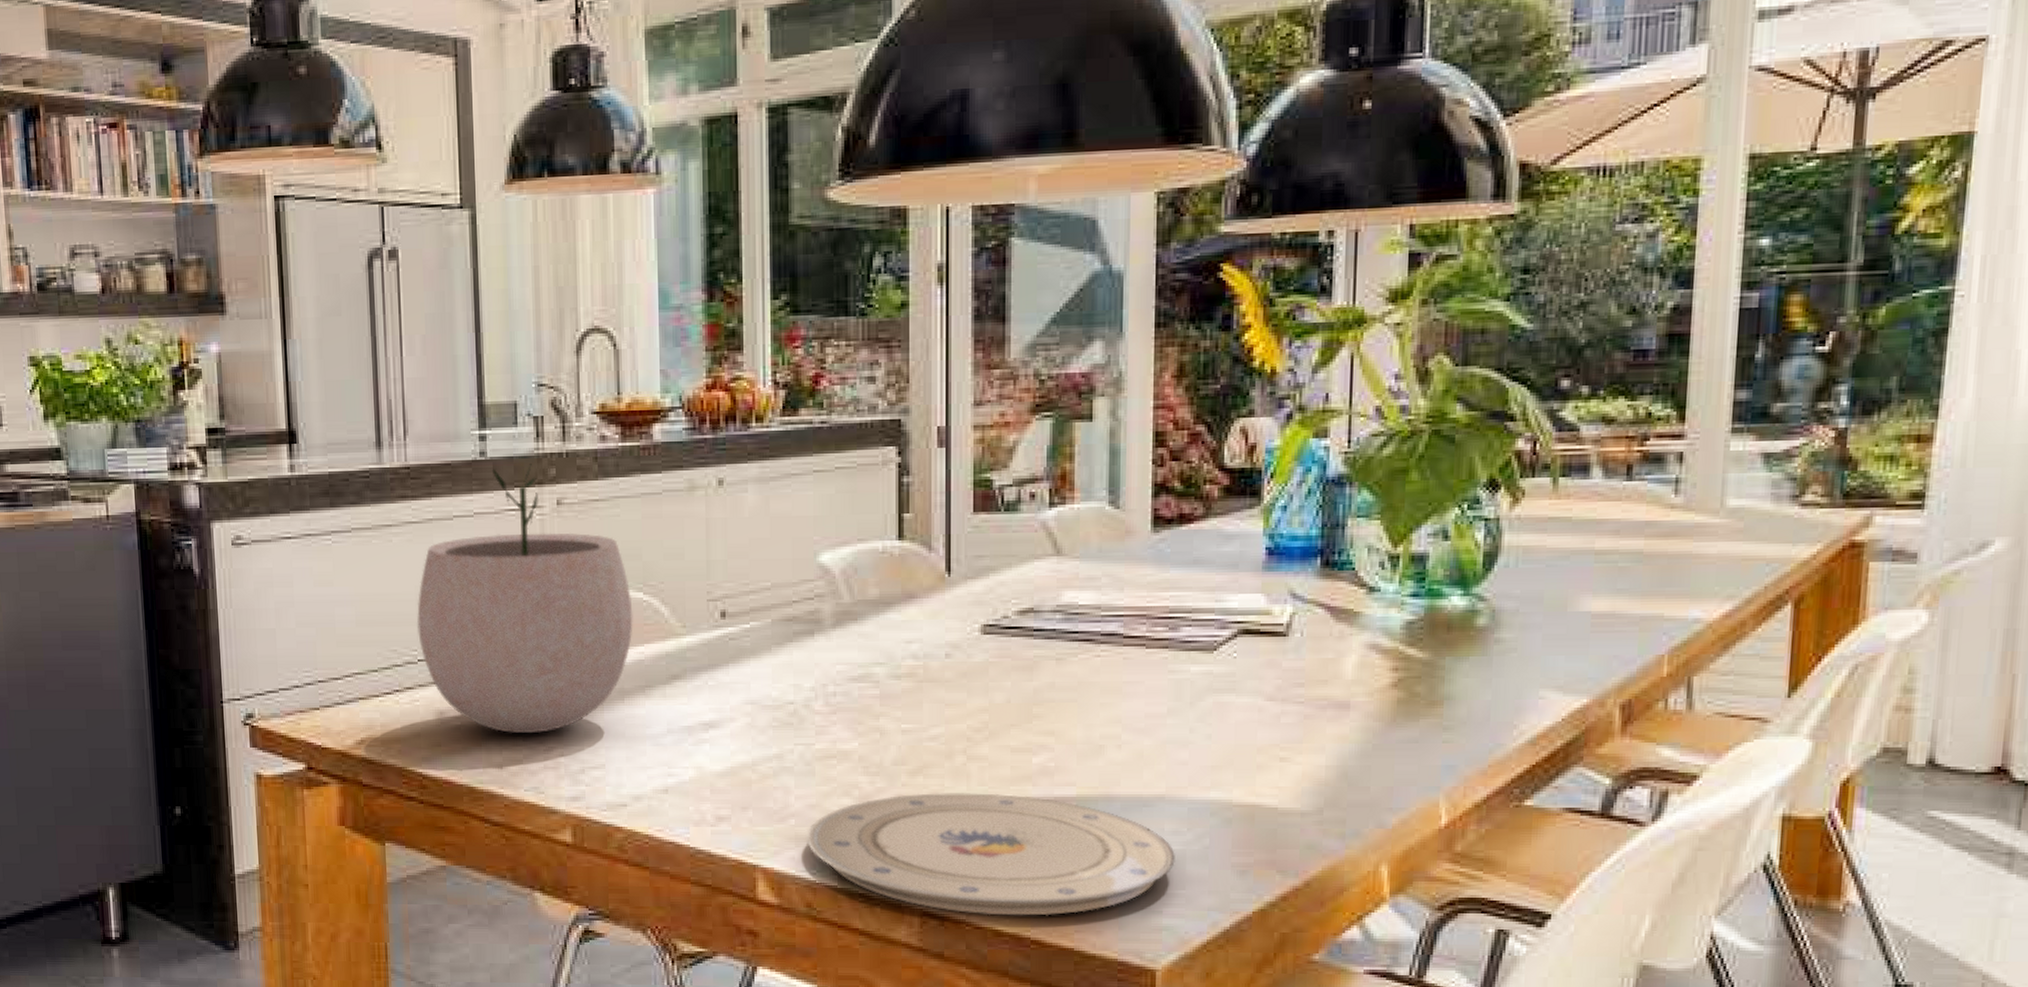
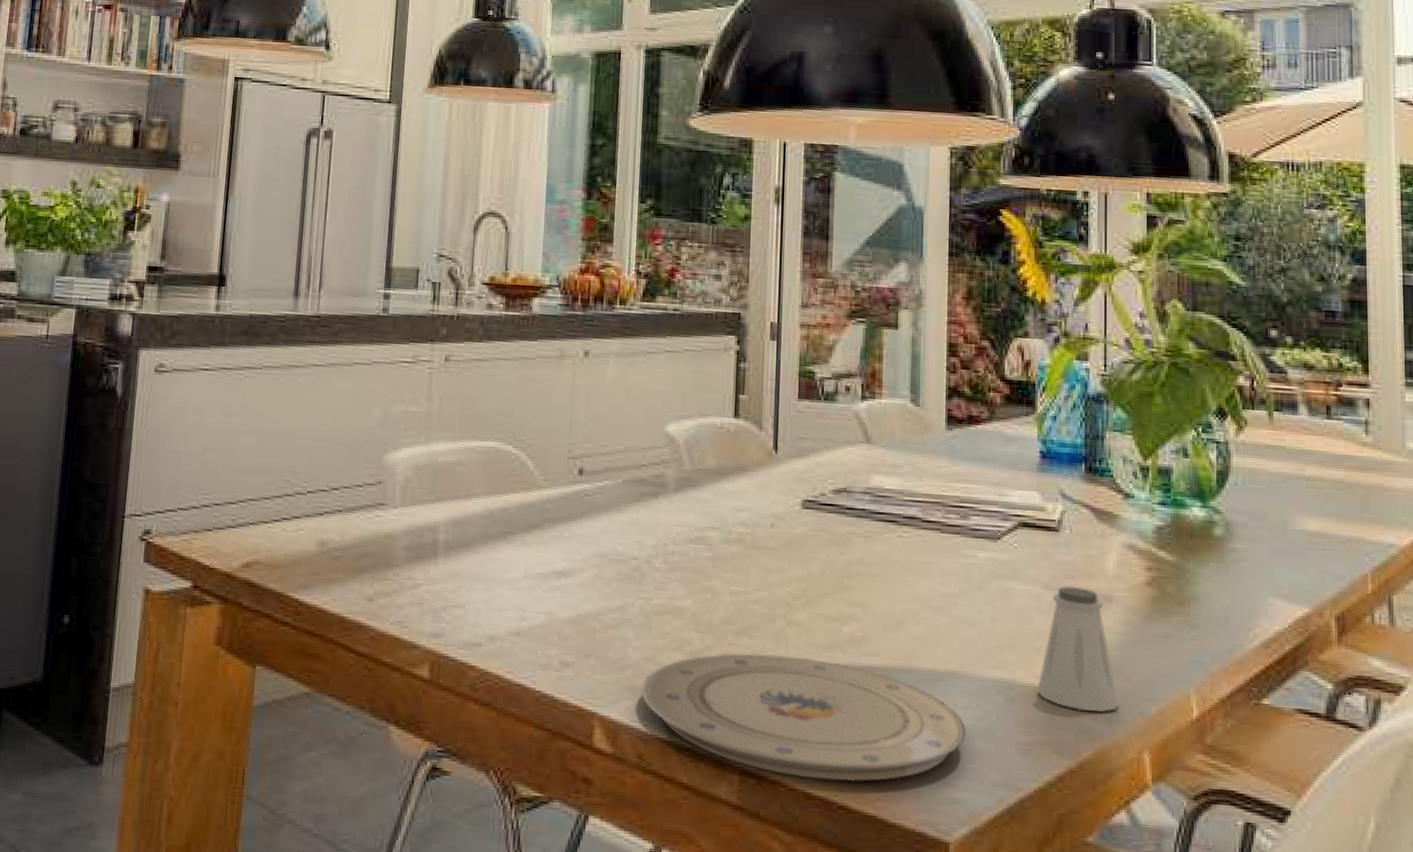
plant pot: present [416,464,633,733] -> none [310,323,503,569]
saltshaker: none [1258,696,1355,827] -> present [1037,586,1120,713]

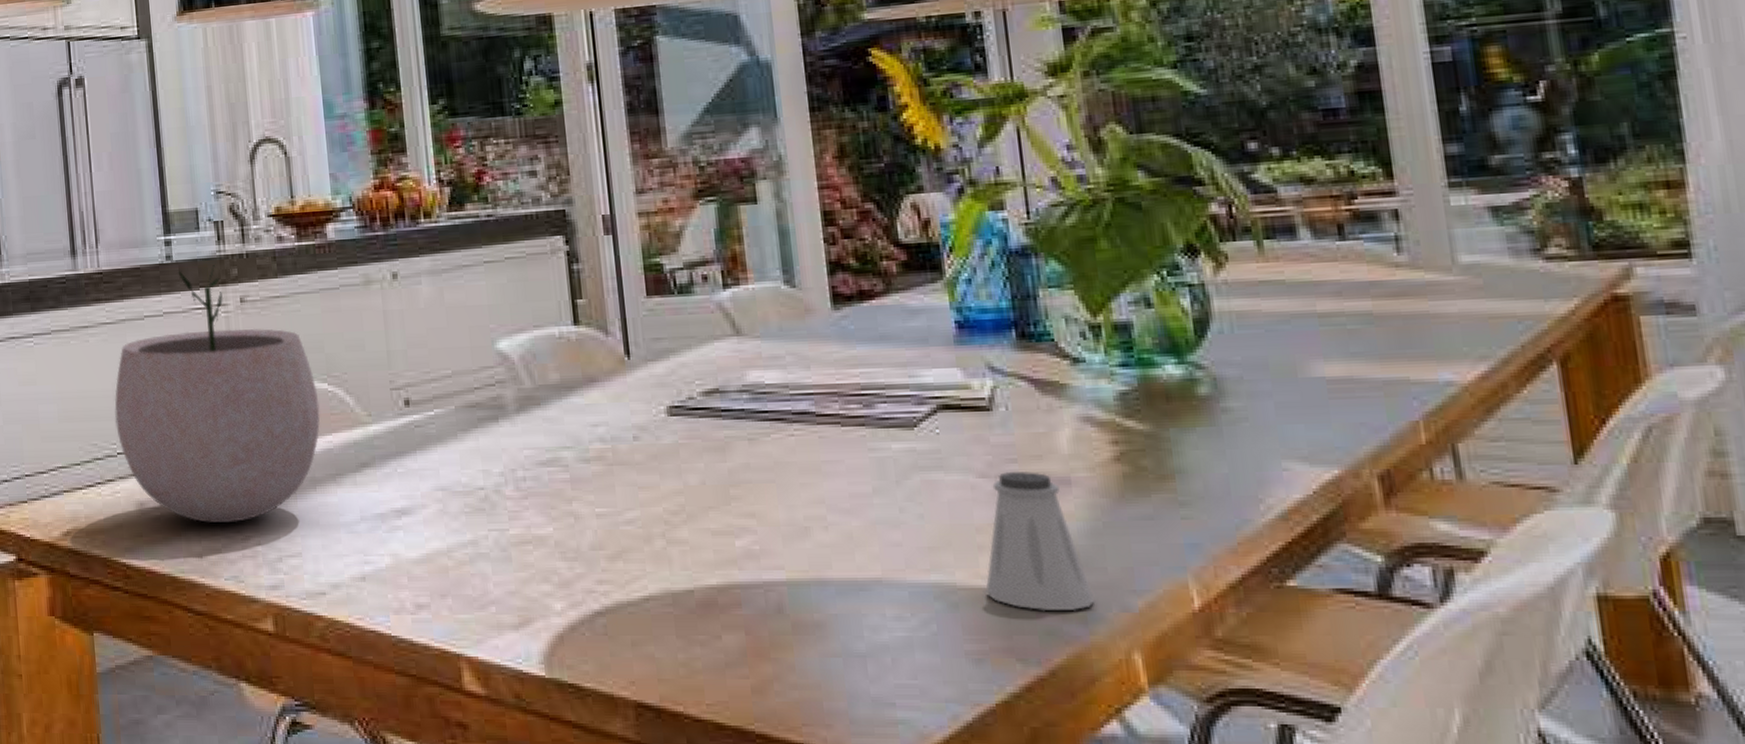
plant pot: none [310,323,503,569] -> present [114,265,320,523]
plate: present [640,653,966,782] -> none [508,578,903,708]

